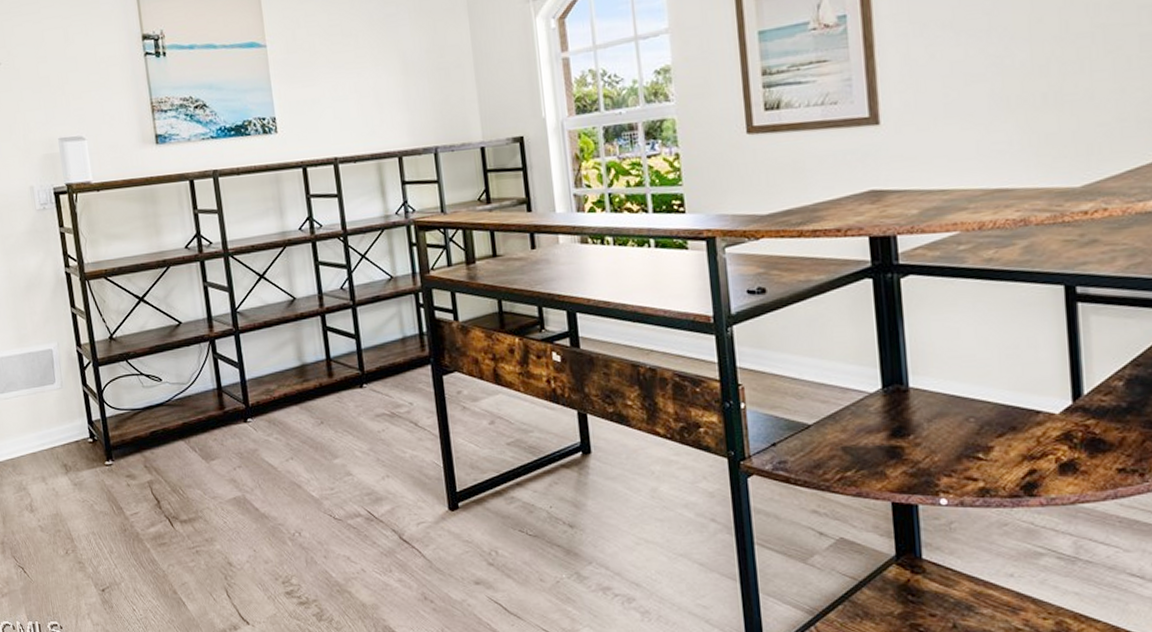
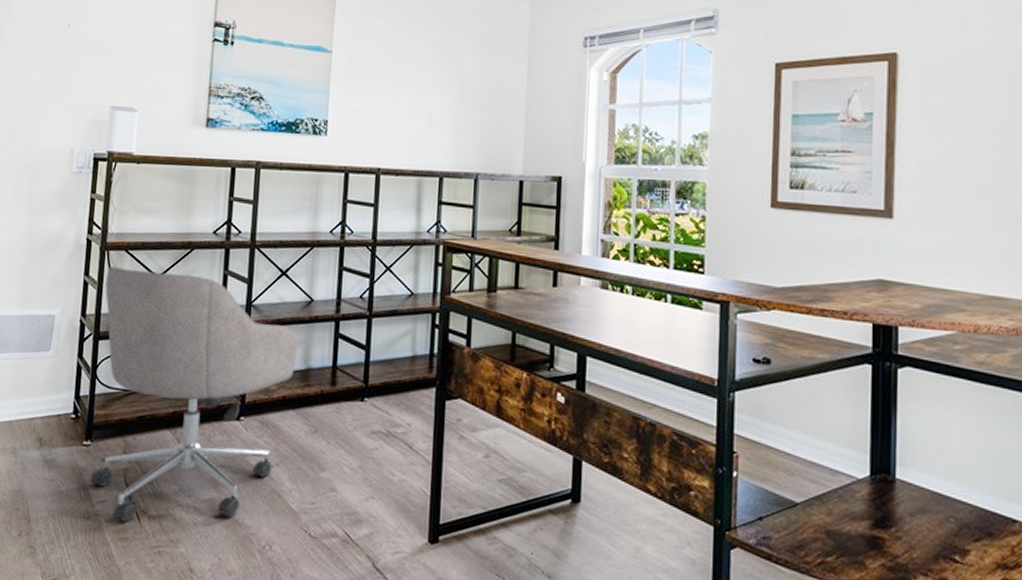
chair: none [91,291,290,528] -> present [90,266,299,521]

